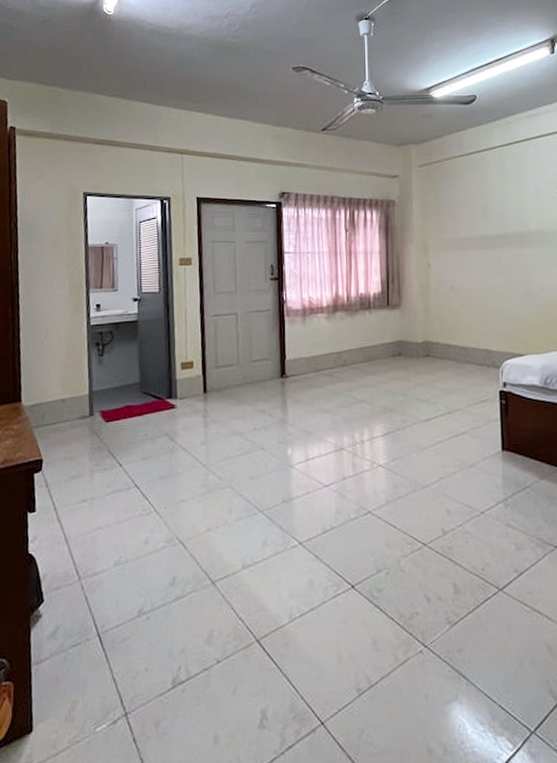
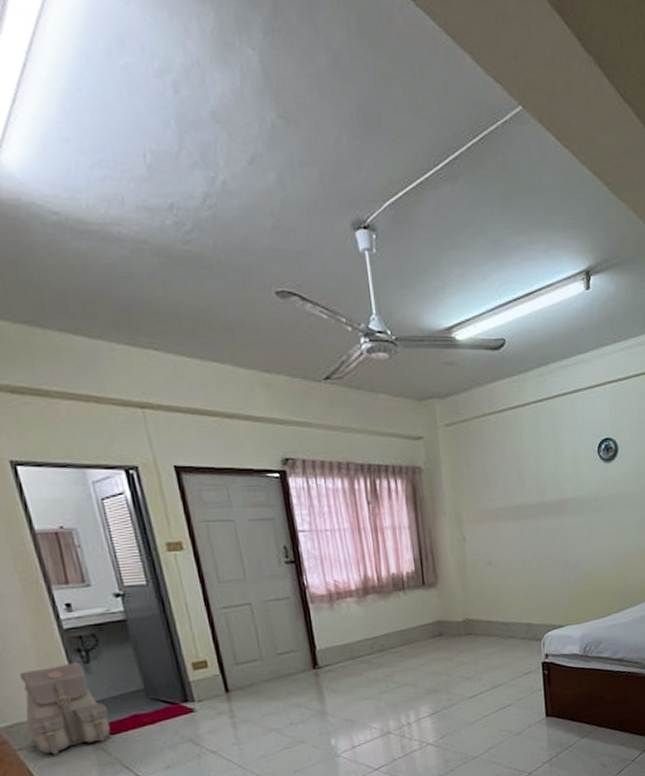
backpack: none [40,354,109,435] -> present [20,662,111,755]

